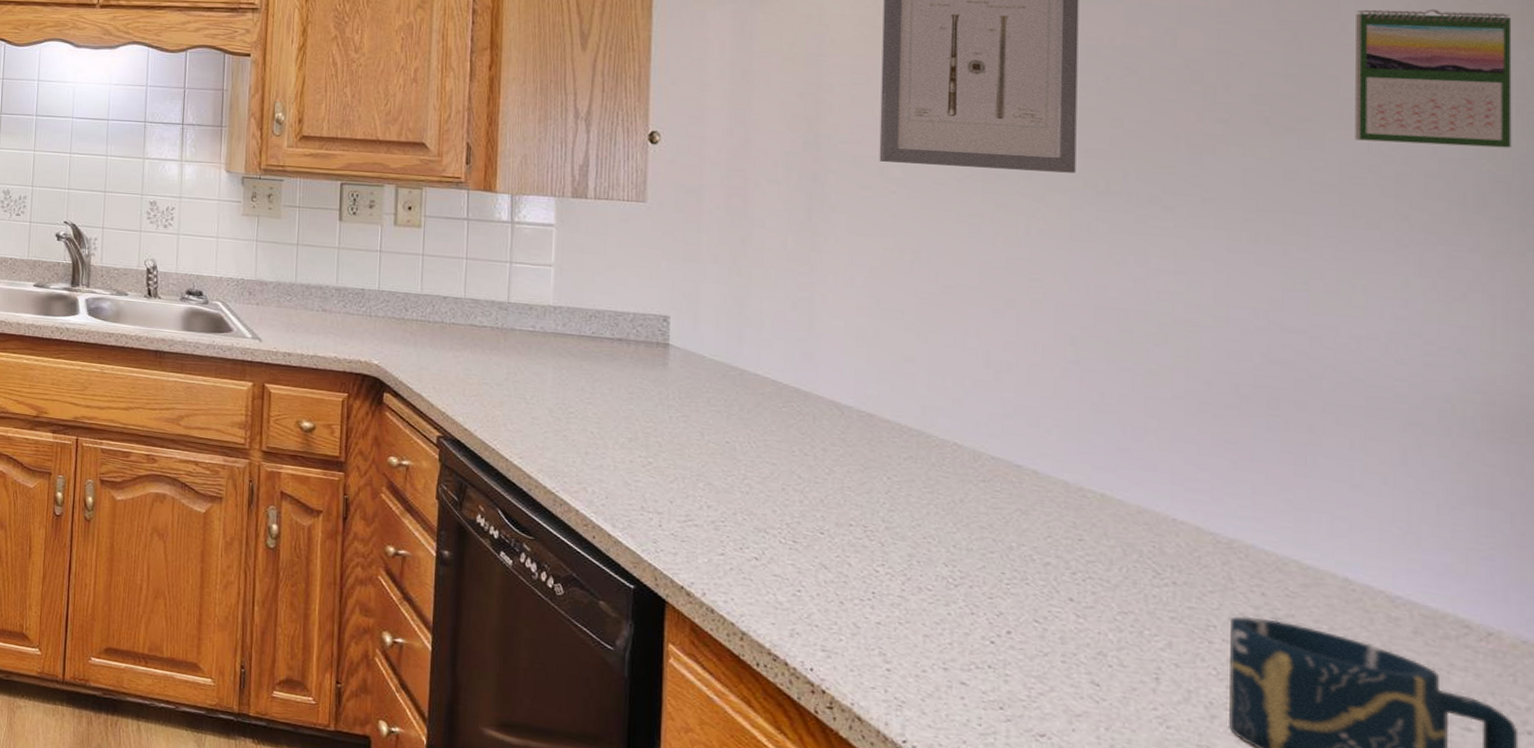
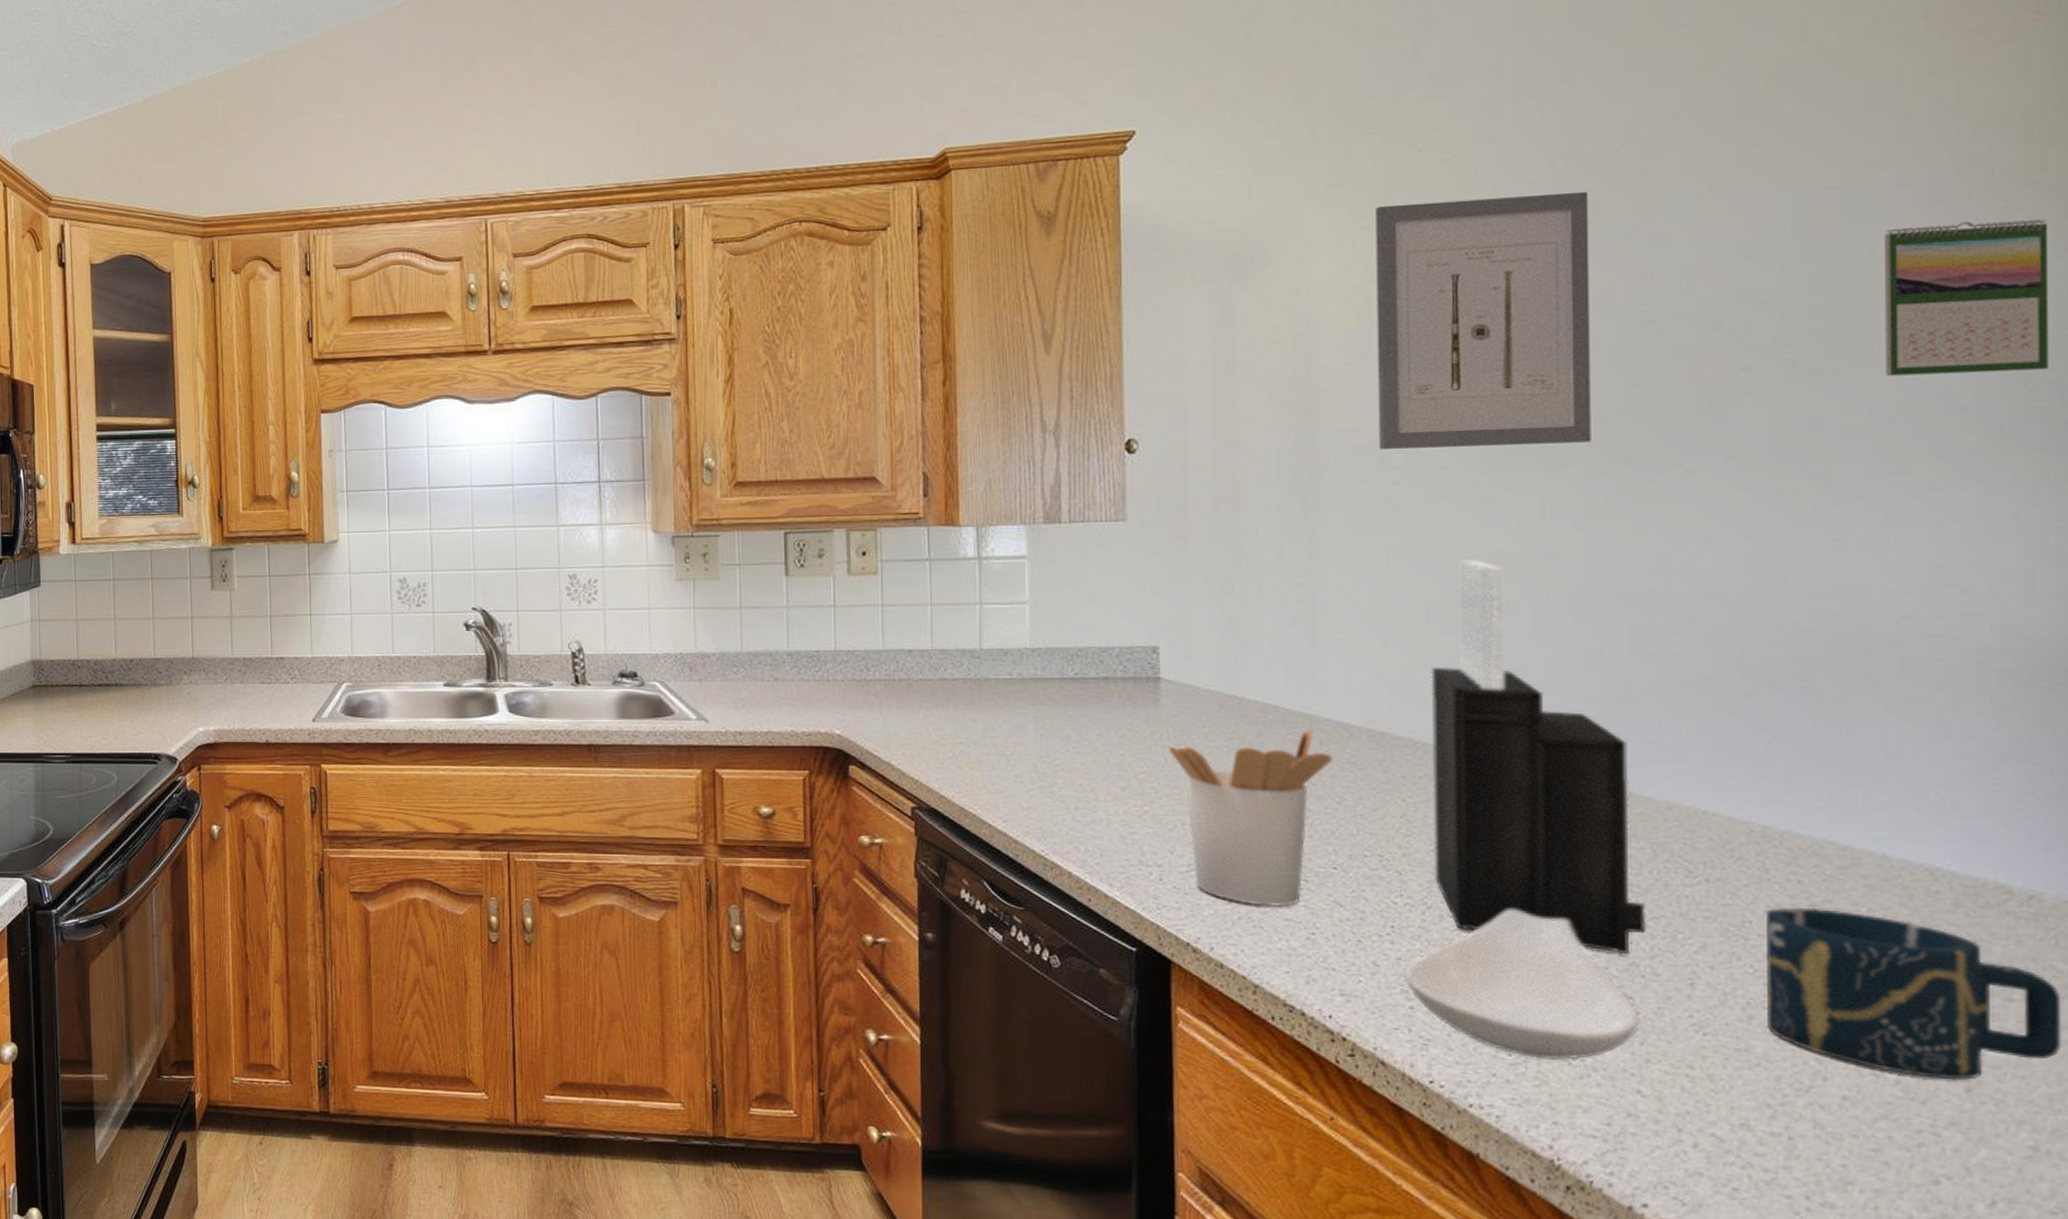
utensil holder: none [674,403,824,563] -> present [1169,728,1333,906]
spoon rest: none [883,589,1106,737] -> present [1405,909,1640,1060]
knife block: none [915,267,1114,645] -> present [1431,560,1646,955]

